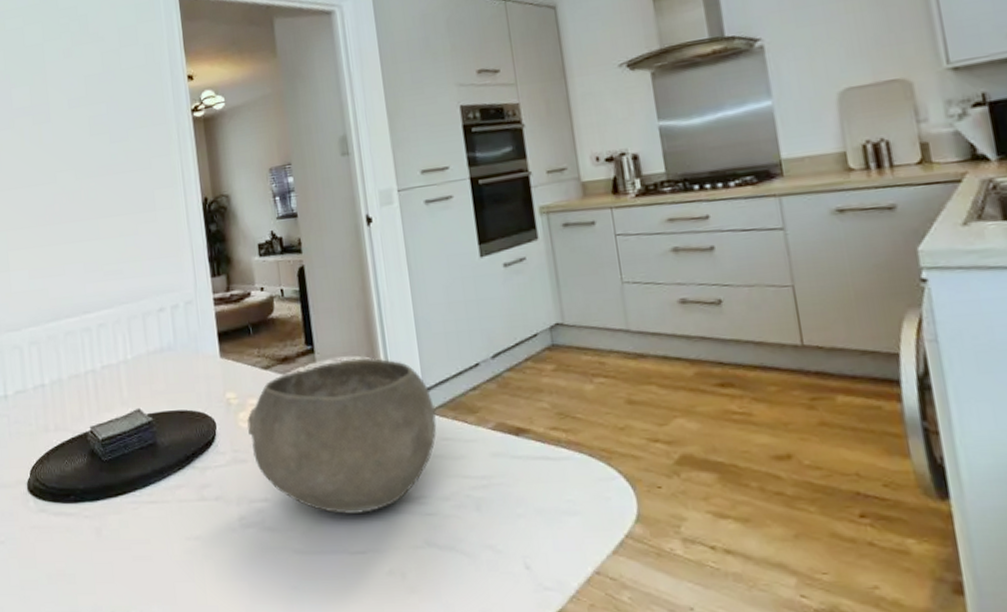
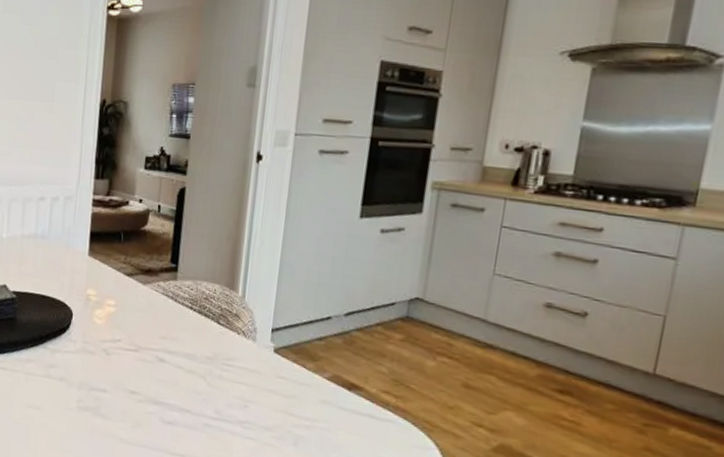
bowl: present [247,358,437,514] -> none [101,284,279,424]

